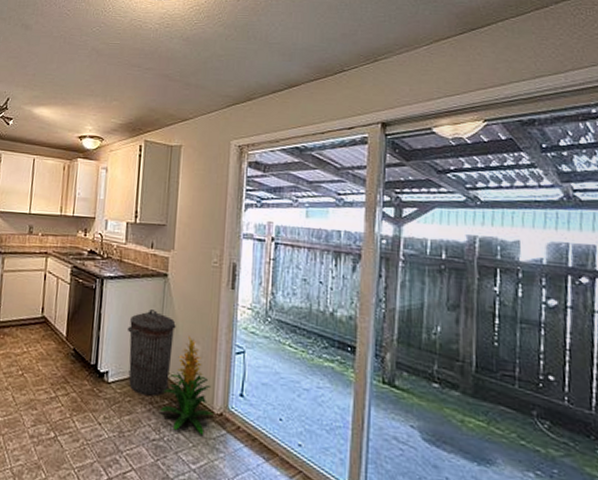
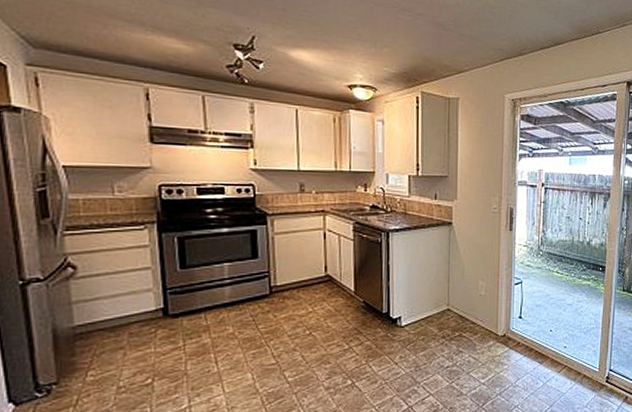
trash can: present [127,309,176,396] -> none [416,256,462,332]
indoor plant: present [160,336,213,435] -> none [452,275,498,356]

